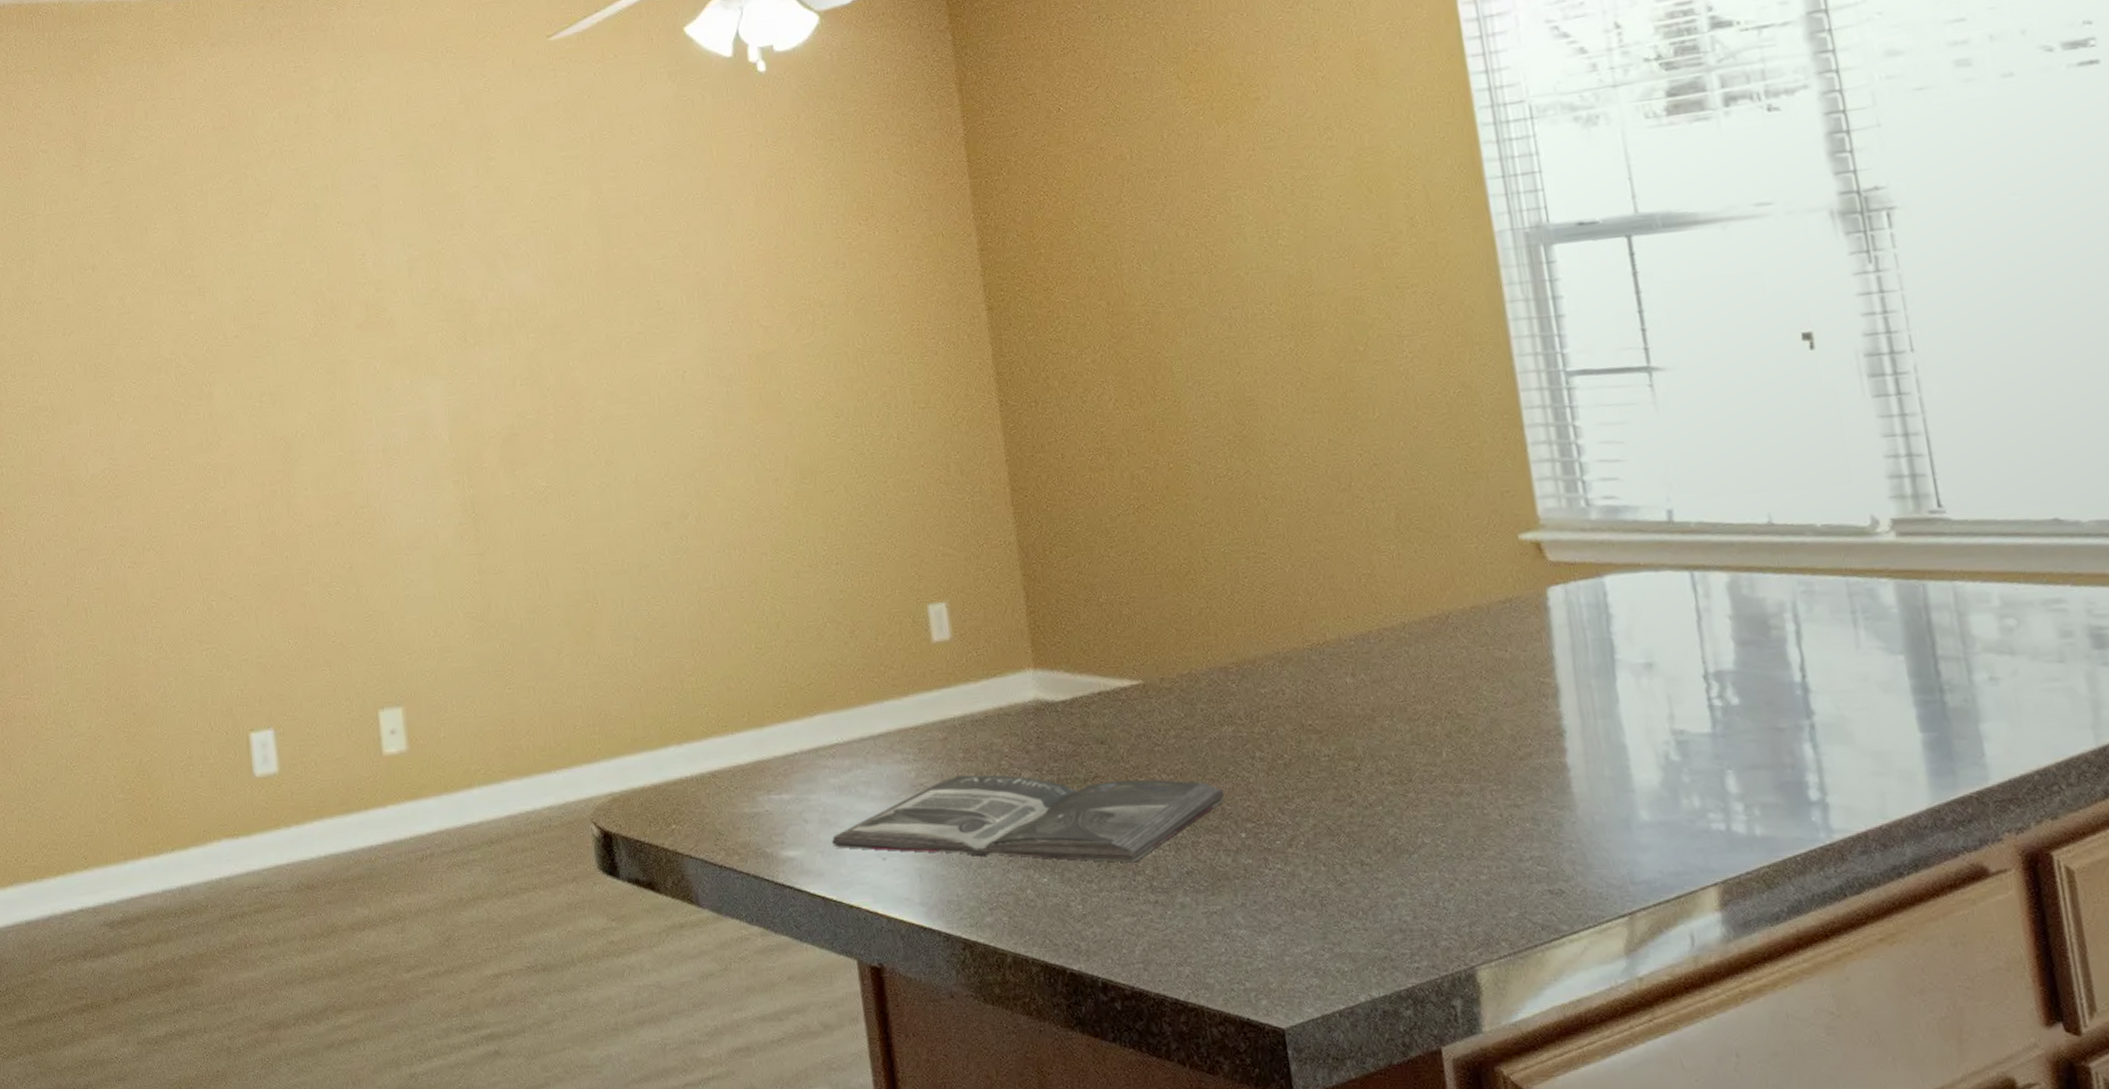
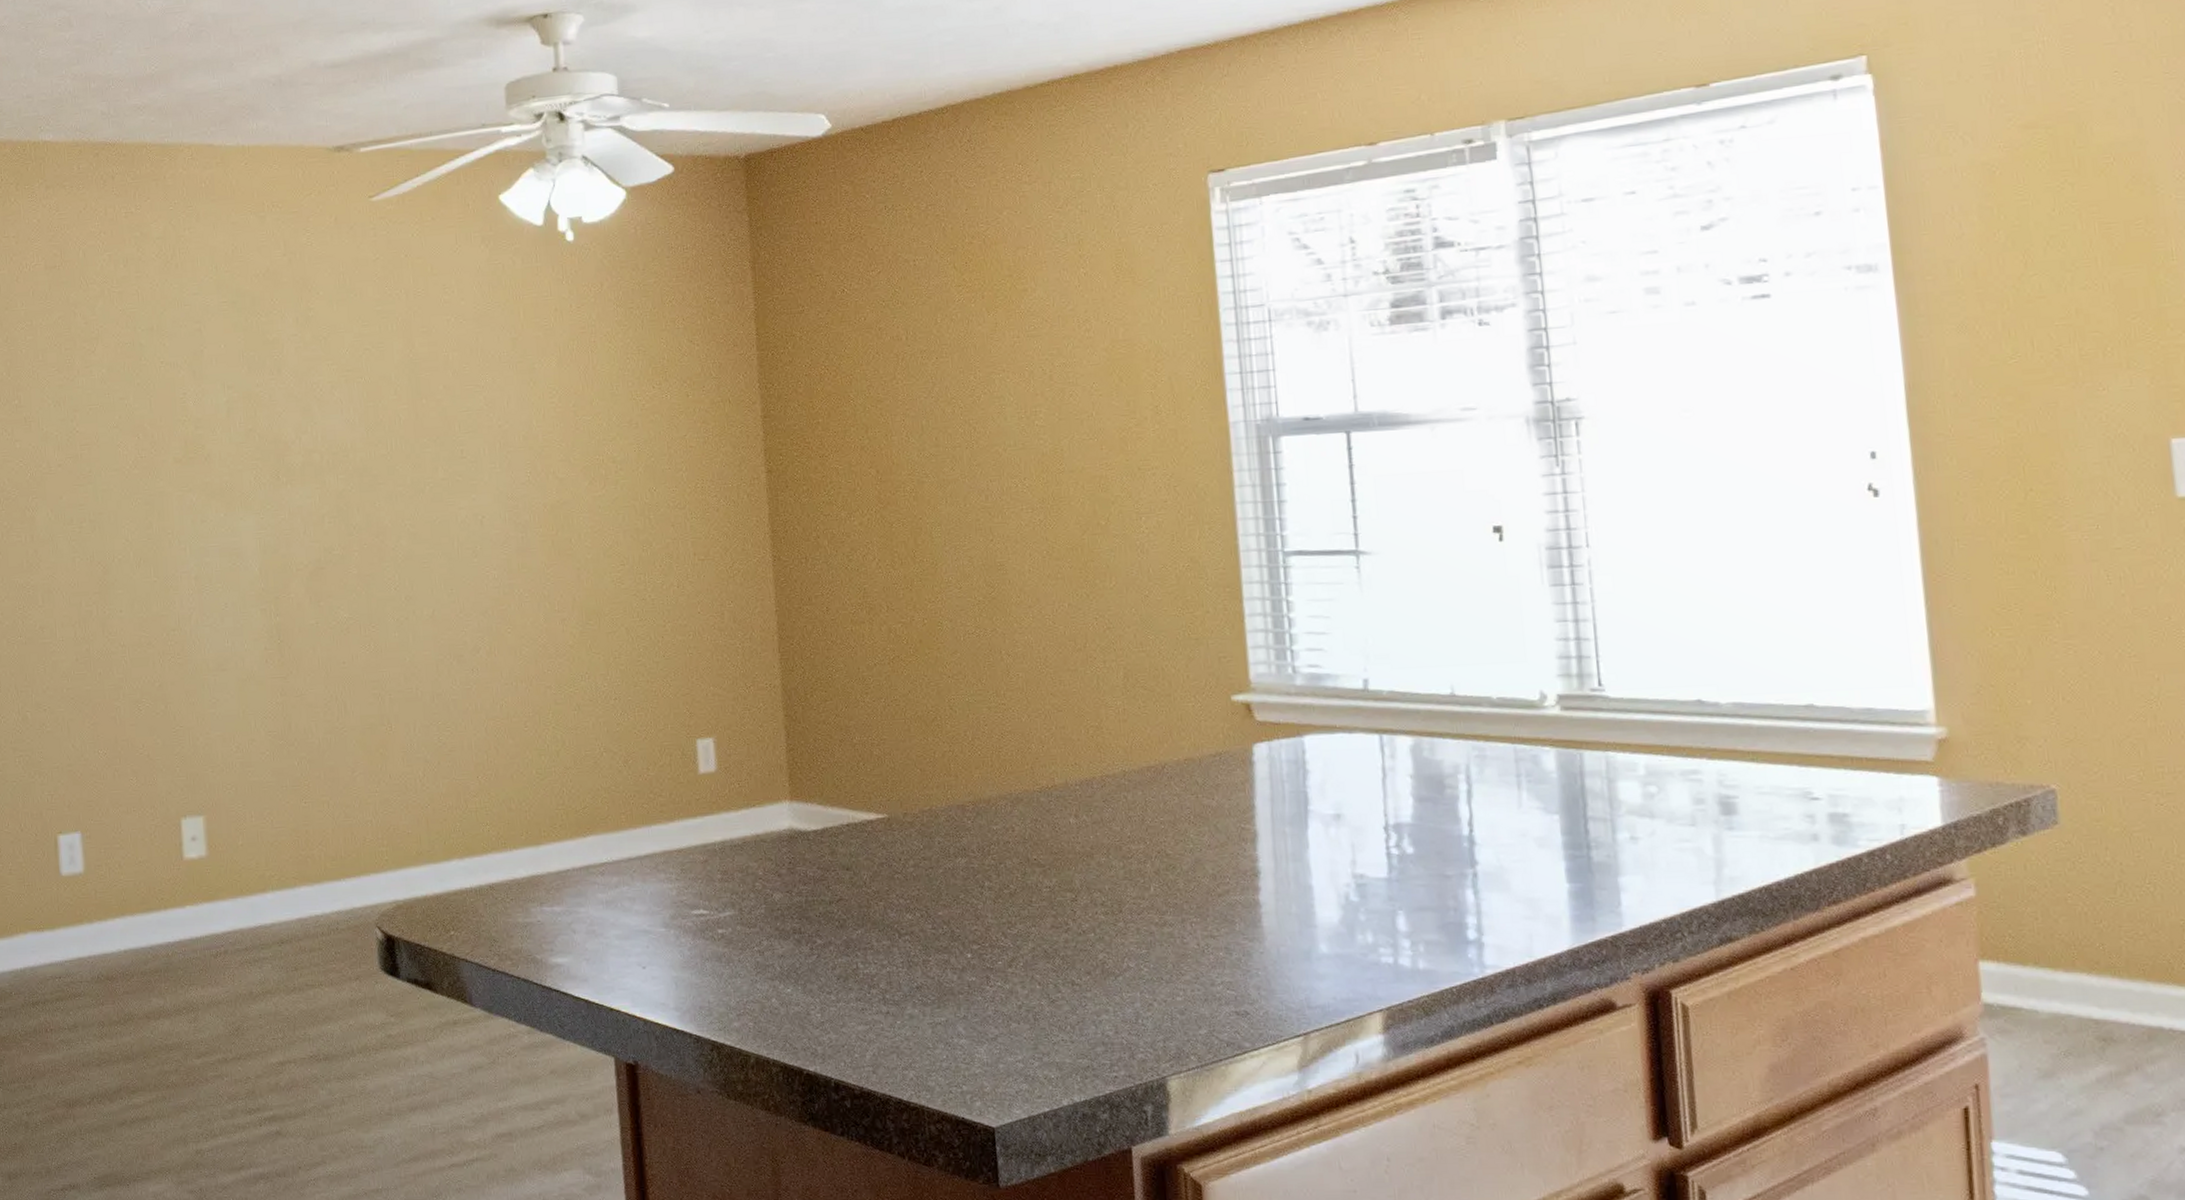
magazine: present [832,774,1225,863] -> none [597,894,955,977]

